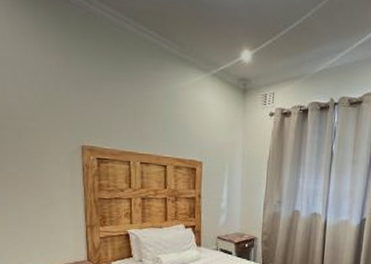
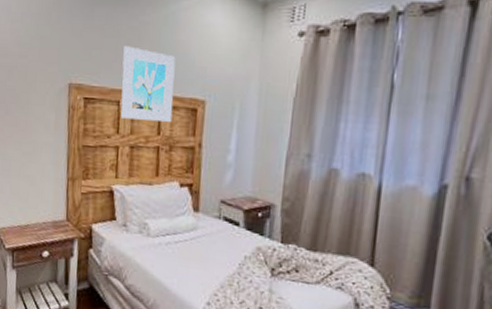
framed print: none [131,116,177,178] -> present [120,46,176,122]

